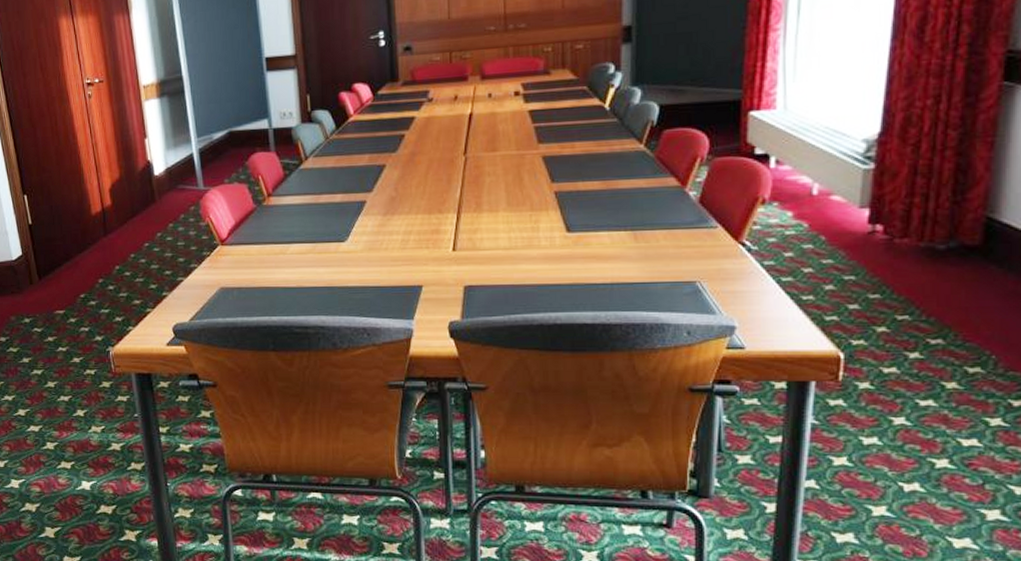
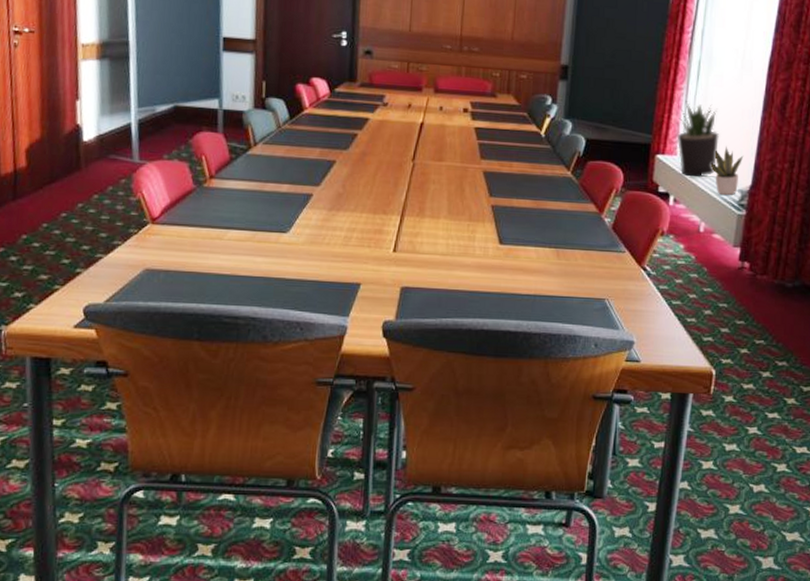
planter: none [775,43,832,131] -> present [677,101,719,177]
potted plant: none [822,90,868,149] -> present [710,147,744,196]

